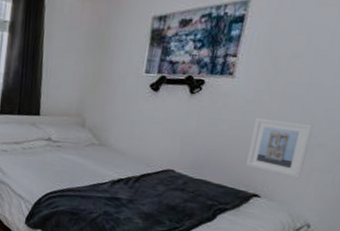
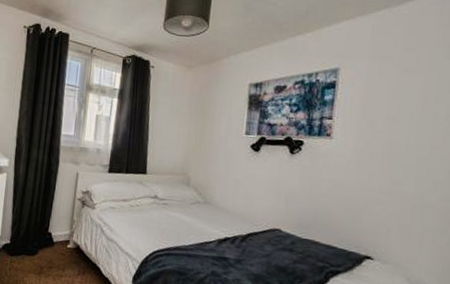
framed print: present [246,118,314,179] -> none [354,178,419,241]

